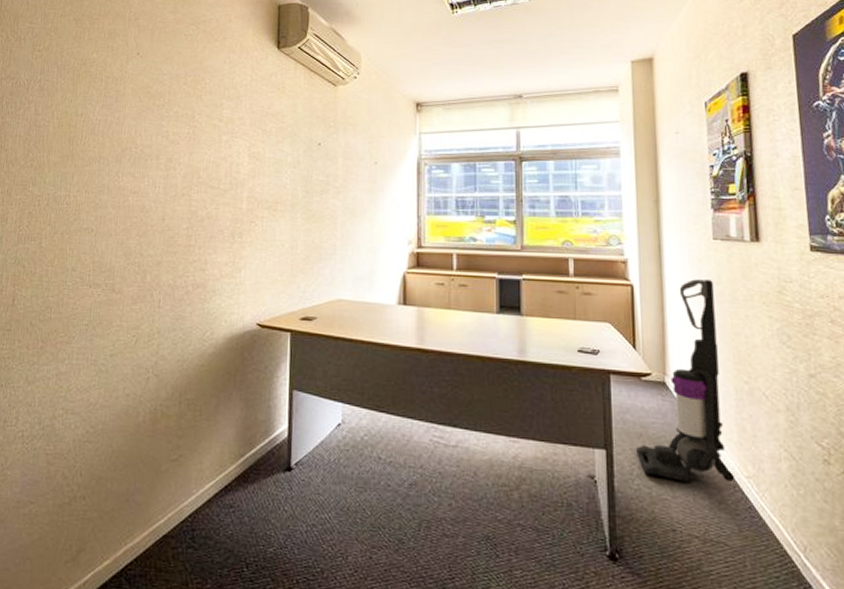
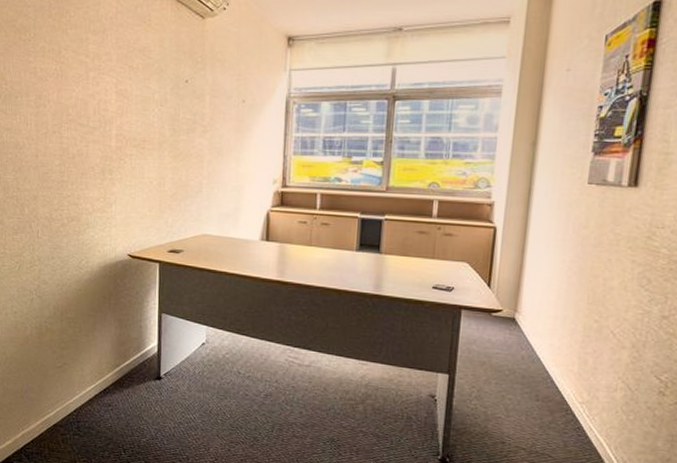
vacuum cleaner: present [636,279,734,482] -> none [477,223,581,406]

